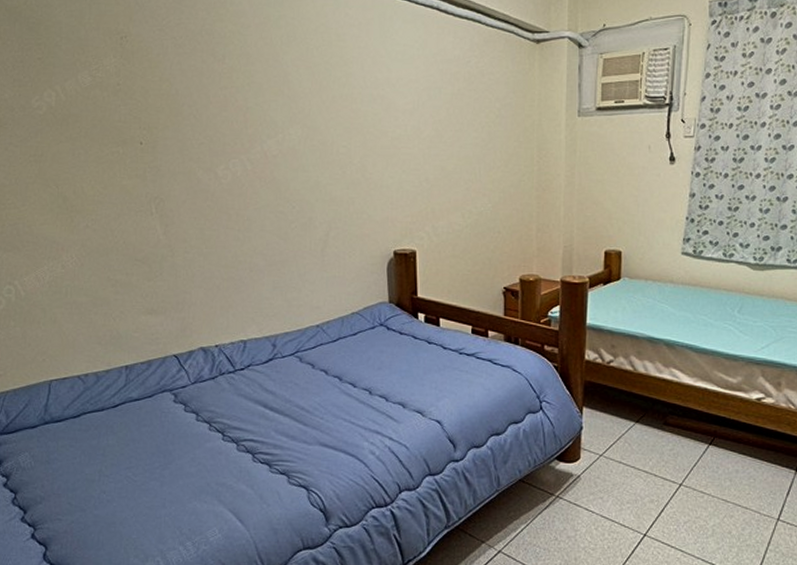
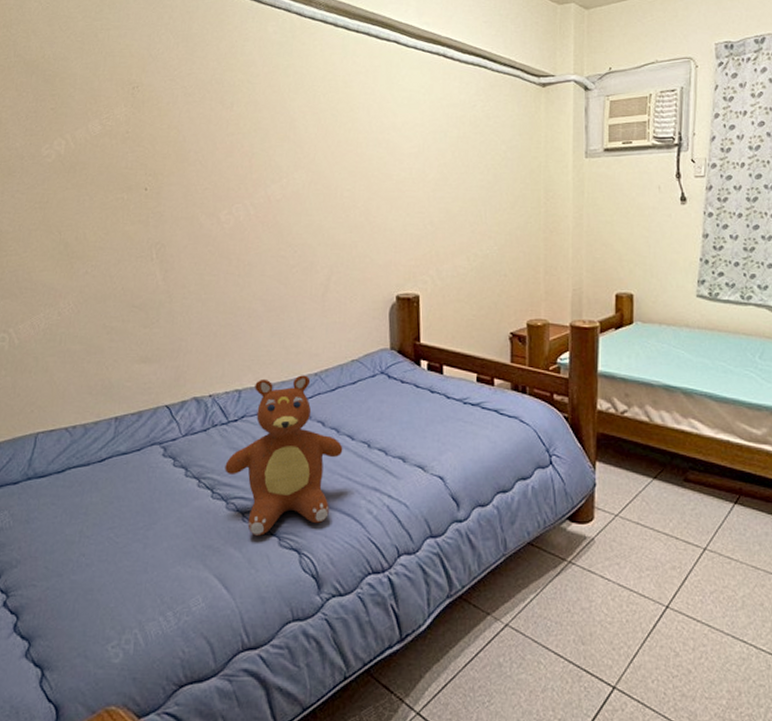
teddy bear: none [234,327,346,474] -> present [225,375,343,536]

